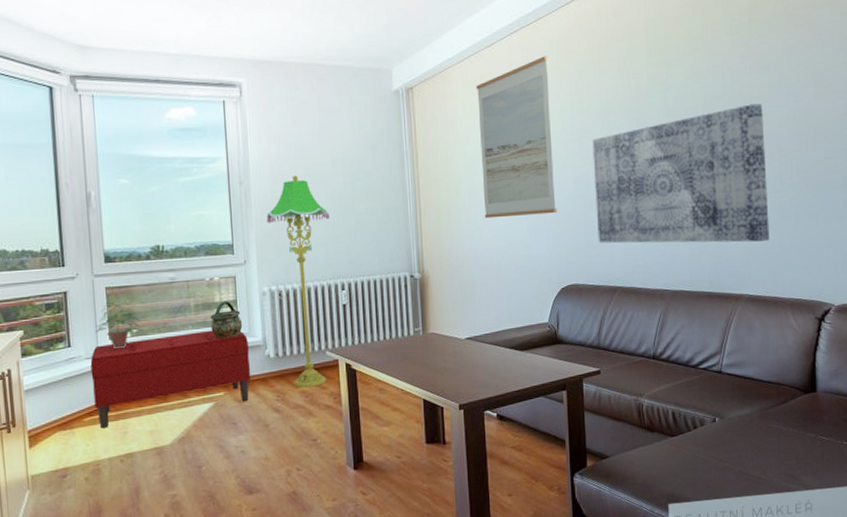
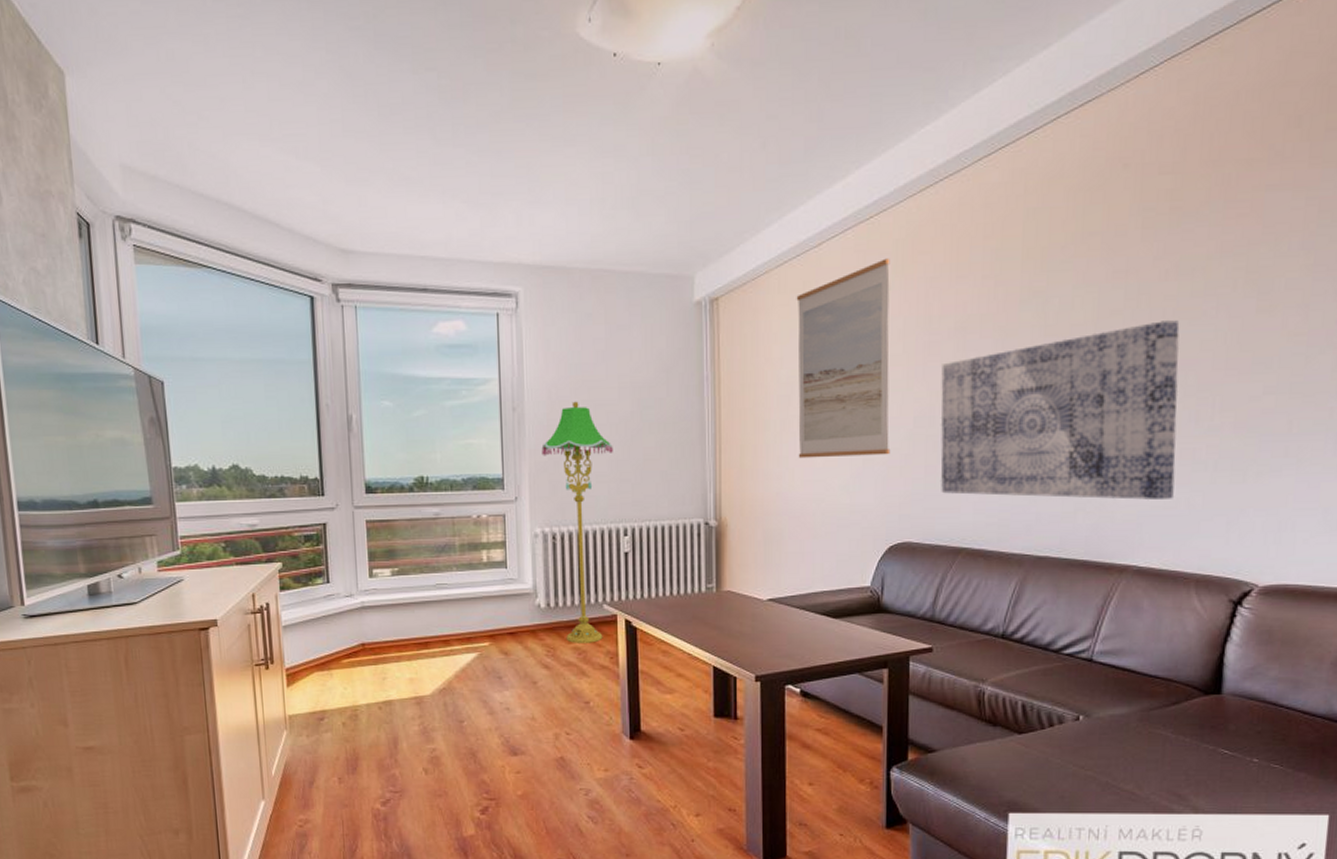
bench: present [90,330,251,429] -> none [349,573,519,672]
potted plant: present [95,302,143,350] -> none [354,537,404,588]
ceramic pot: present [210,301,243,339] -> none [476,542,512,583]

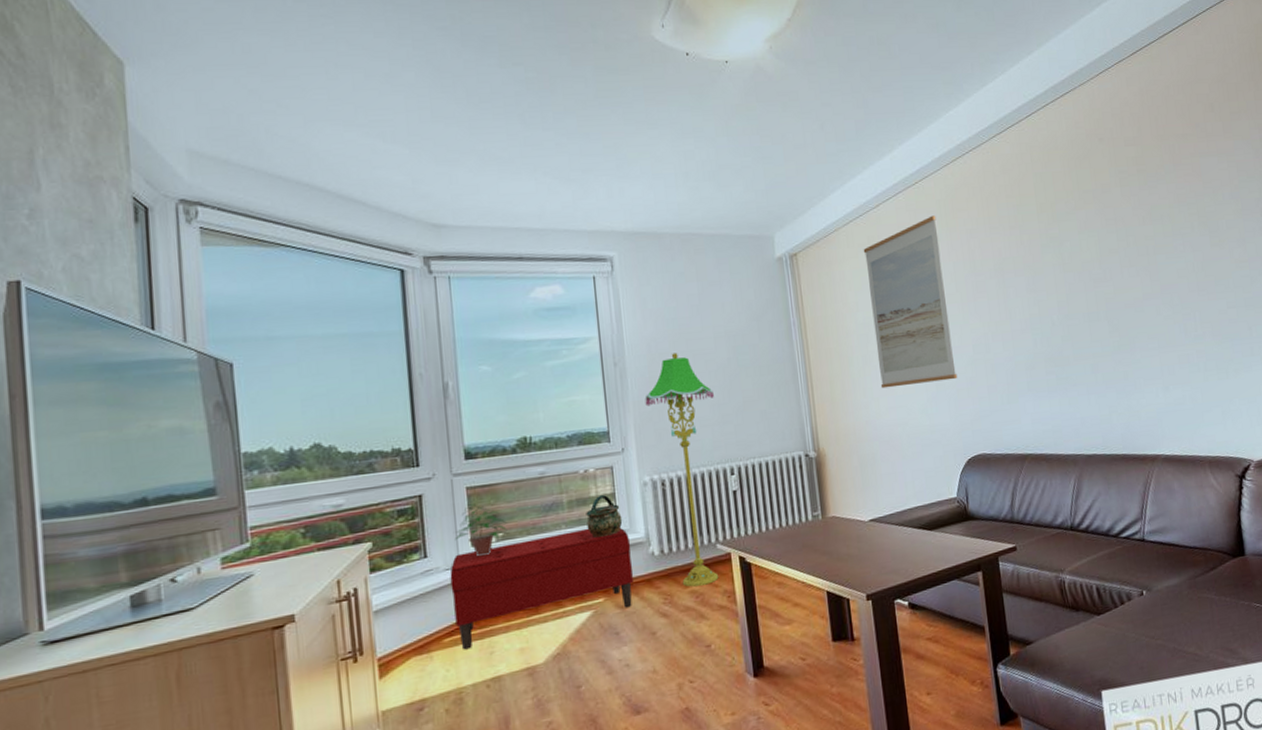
bench: none [349,573,519,672] -> present [449,528,634,650]
potted plant: none [354,537,404,588] -> present [454,504,509,557]
ceramic pot: none [476,542,512,583] -> present [586,495,623,538]
wall art: present [940,320,1180,500] -> none [988,255,1180,409]

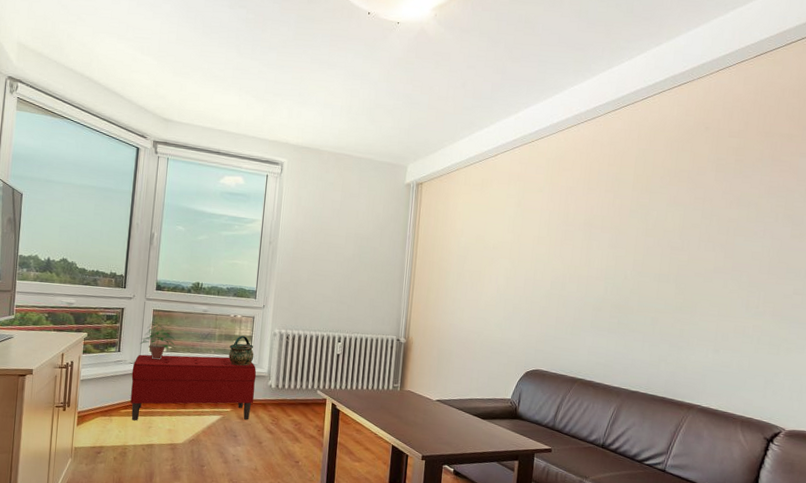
floor lamp: present [645,352,719,587] -> none [286,242,337,418]
wall art: present [863,215,958,389] -> none [467,170,544,306]

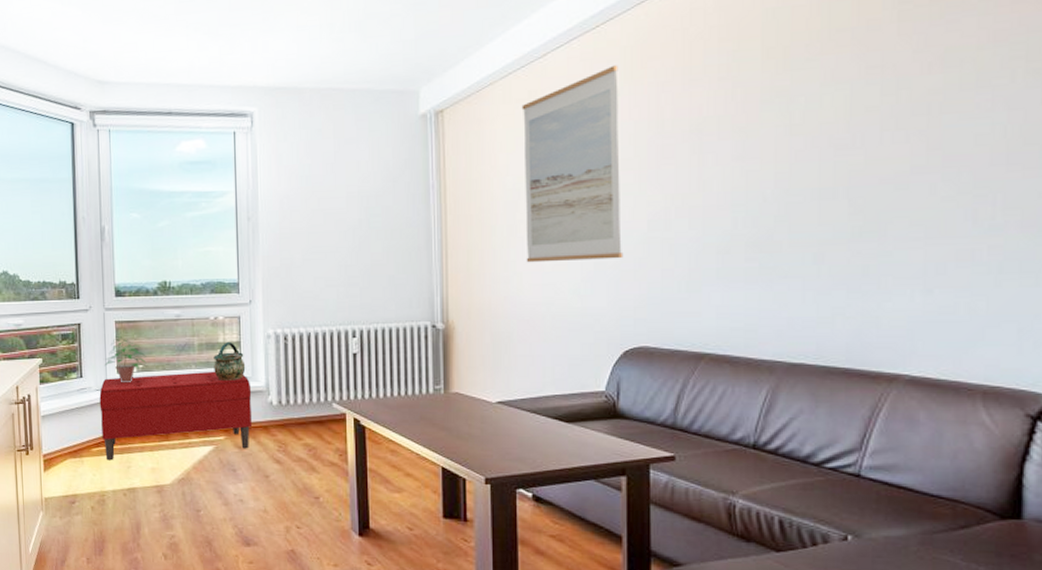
wall art: none [467,170,544,306] -> present [521,65,624,263]

